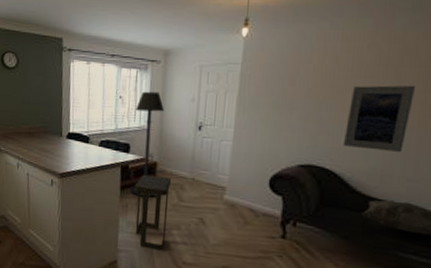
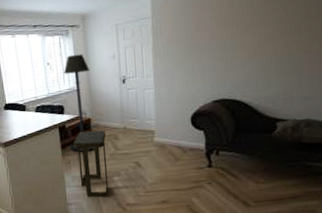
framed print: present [344,85,415,152] -> none [248,16,300,78]

